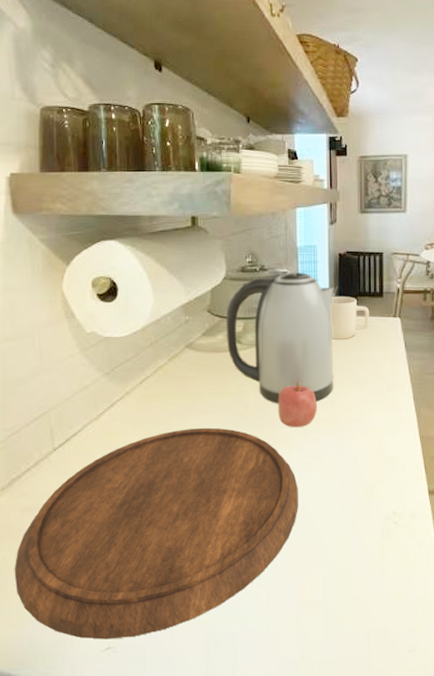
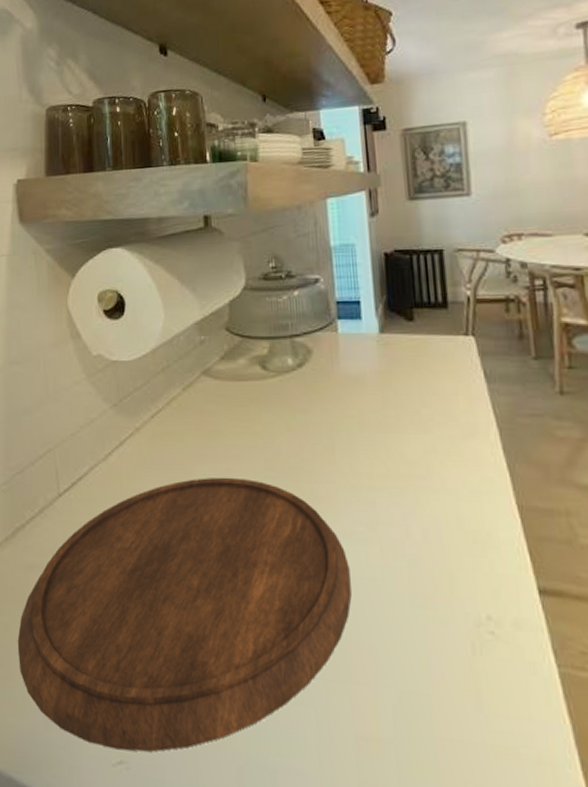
kettle: present [225,271,334,404] -> none [247,278,389,450]
apple: present [278,380,317,427] -> none [316,419,369,483]
mug: present [330,296,370,339] -> none [377,307,433,365]

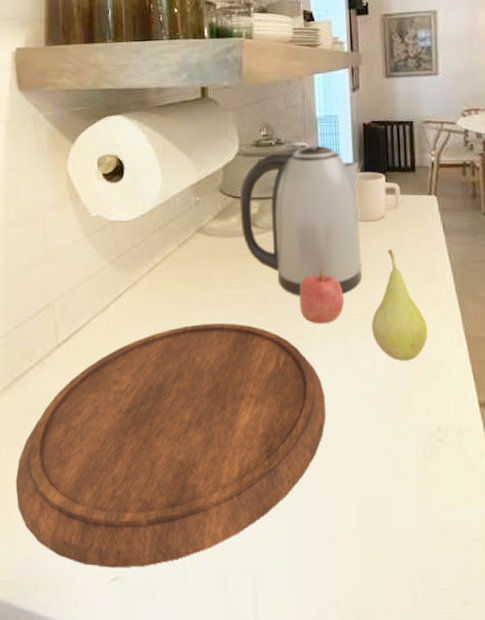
kettle: none [247,278,389,450] -> present [239,145,362,296]
apple: none [316,419,369,483] -> present [299,268,344,323]
mug: none [377,307,433,365] -> present [355,171,401,221]
fruit: none [402,397,471,532] -> present [372,248,428,361]

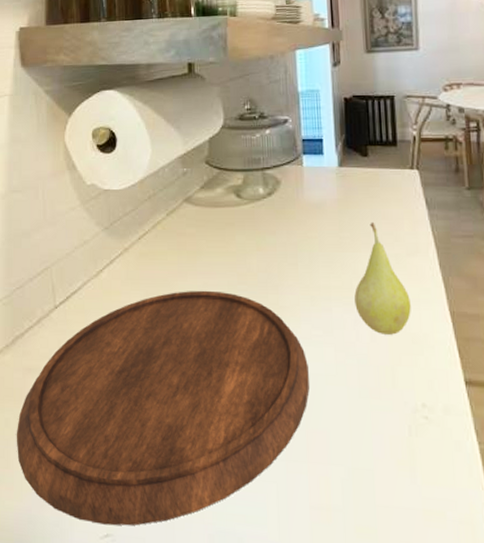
kettle: present [239,145,362,296] -> none [224,119,345,267]
apple: present [299,268,344,323] -> none [282,240,327,294]
mug: present [355,171,401,221] -> none [336,145,383,194]

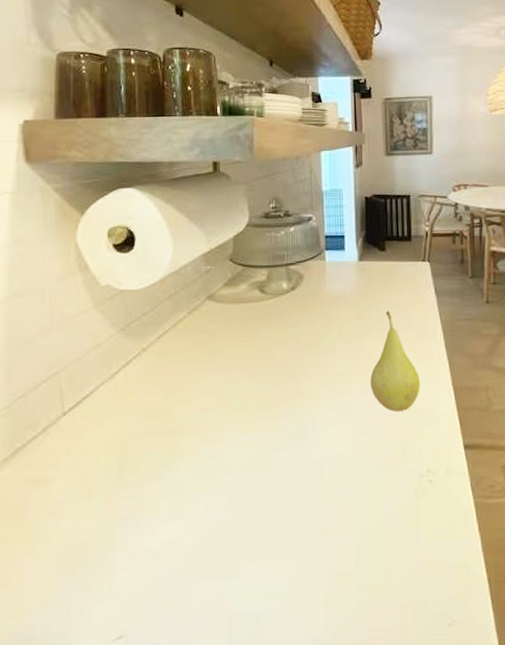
cutting board: present [16,290,310,526] -> none [16,384,327,628]

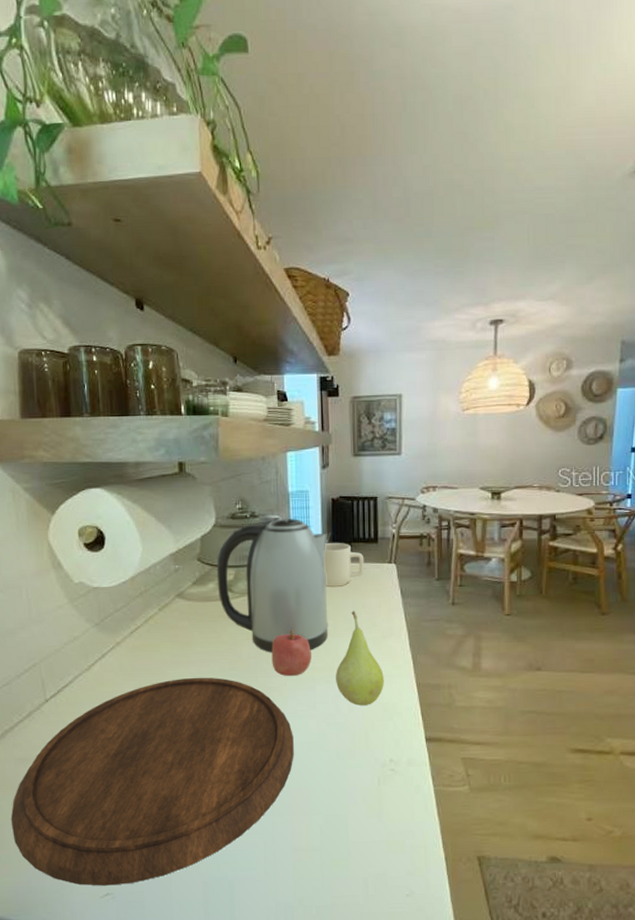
cutting board: none [16,384,327,628] -> present [10,677,294,886]
kettle: none [249,216,363,356] -> present [216,518,328,653]
apple: none [304,330,345,381] -> present [271,628,311,676]
mug: none [357,240,399,286] -> present [323,542,365,587]

